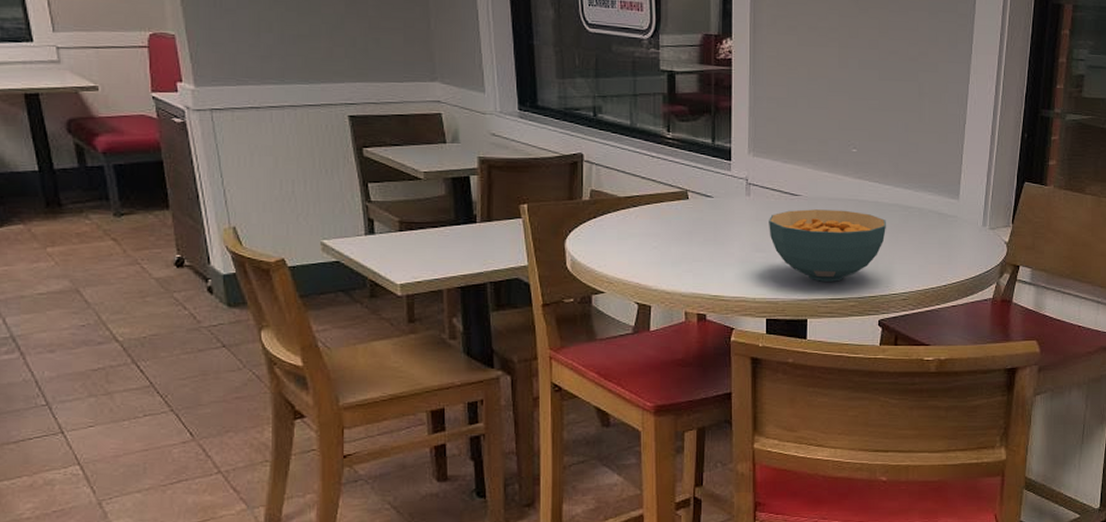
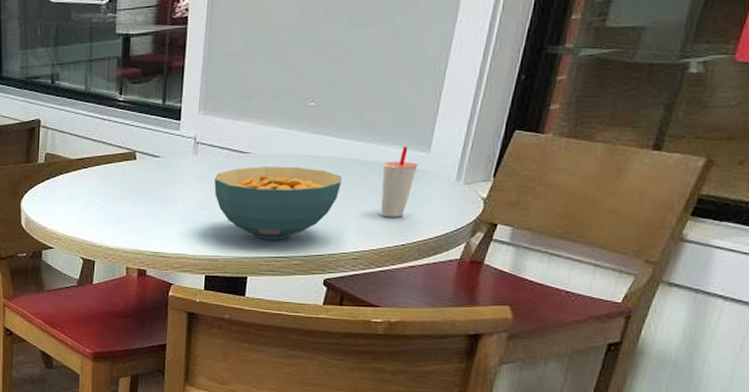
cup: none [921,193,950,260] -> present [380,146,418,218]

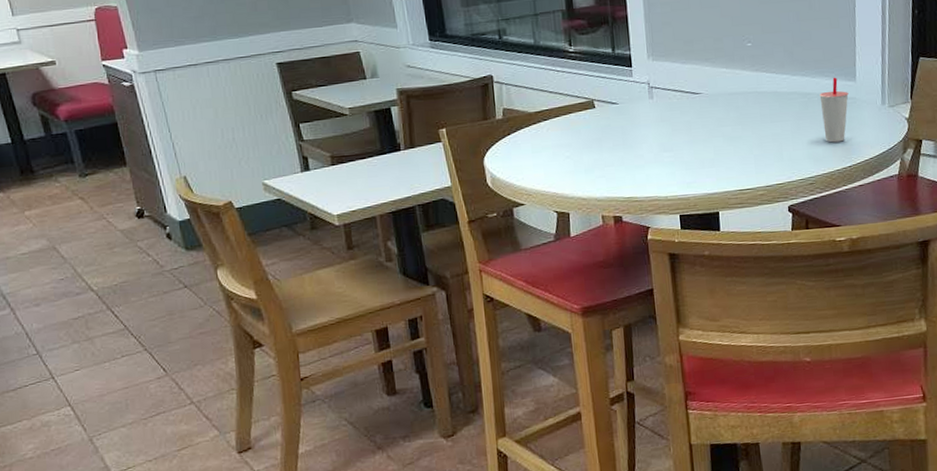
cereal bowl: present [214,167,342,240] -> none [673,103,787,175]

